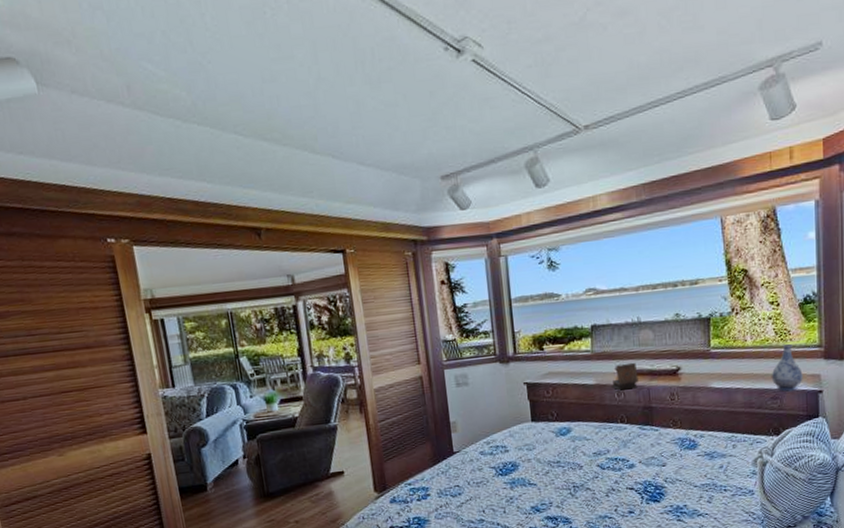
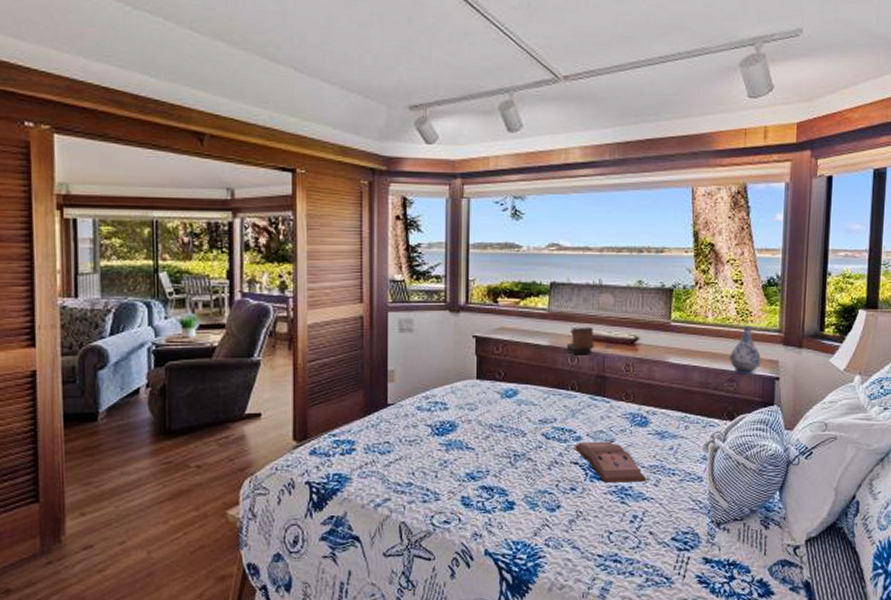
hardback book: none [629,466,700,504] -> present [575,441,647,483]

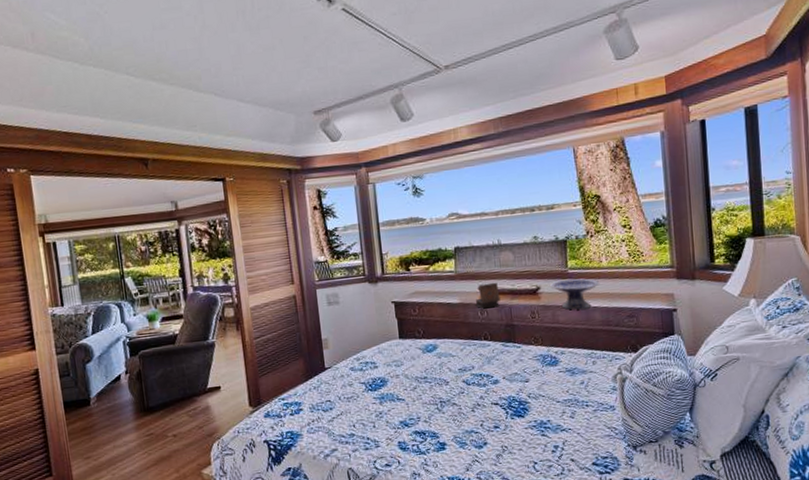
hardback book: present [575,441,647,483] -> none [493,381,563,419]
decorative bowl: none [649,332,703,367] -> present [549,278,600,310]
vase: present [729,325,761,375] -> none [626,264,657,310]

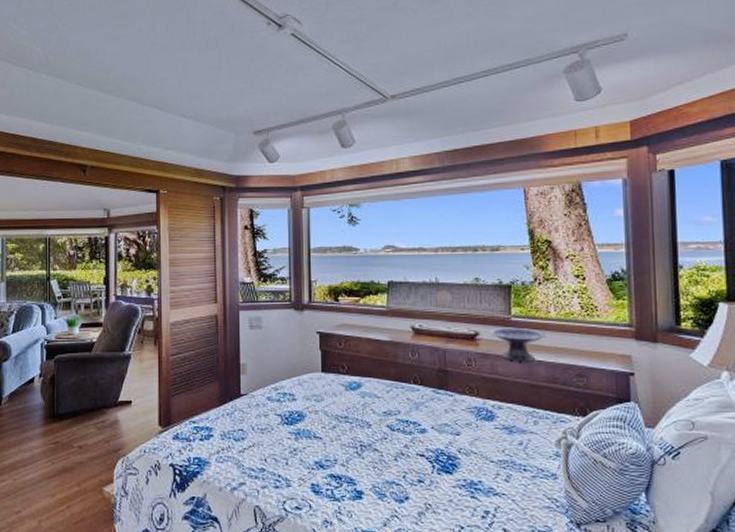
jewelry box: present [475,282,501,309] -> none [406,322,434,350]

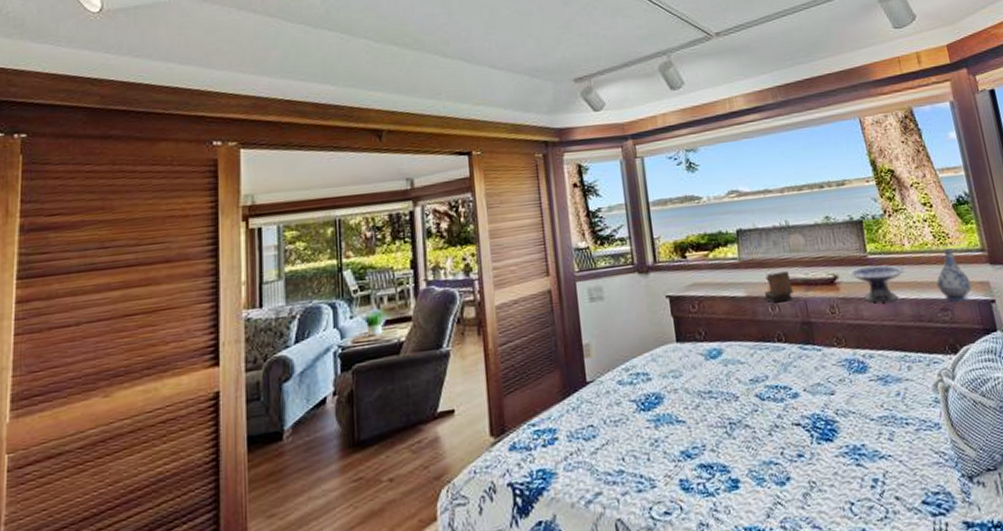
jewelry box: none [406,322,434,350] -> present [764,270,794,304]
vase: none [576,319,612,370] -> present [936,247,972,302]

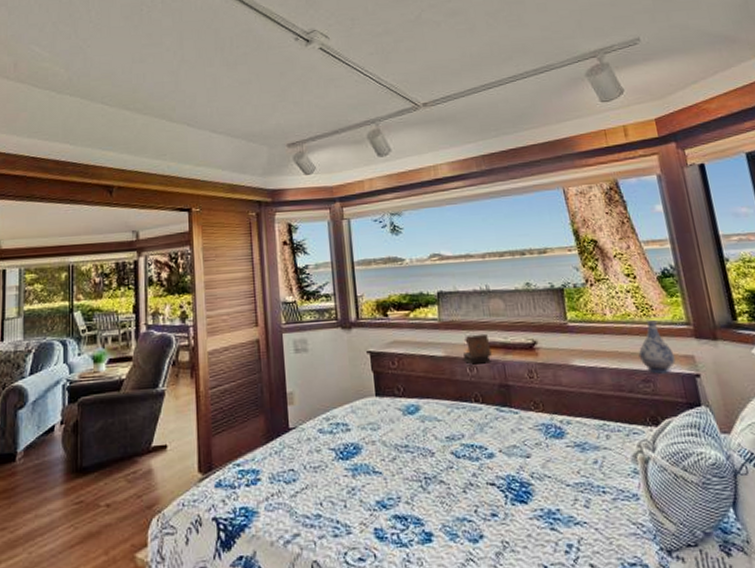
decorative bowl: present [848,265,905,303] -> none [547,333,606,371]

